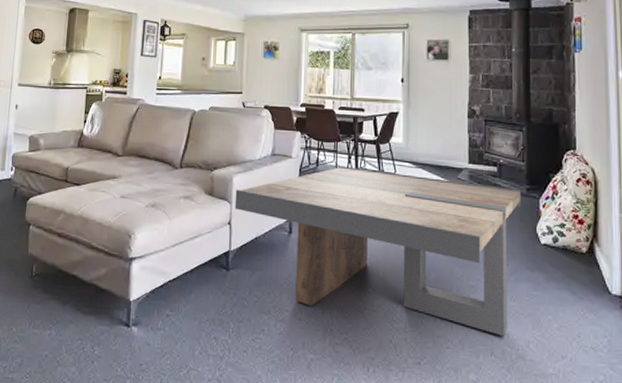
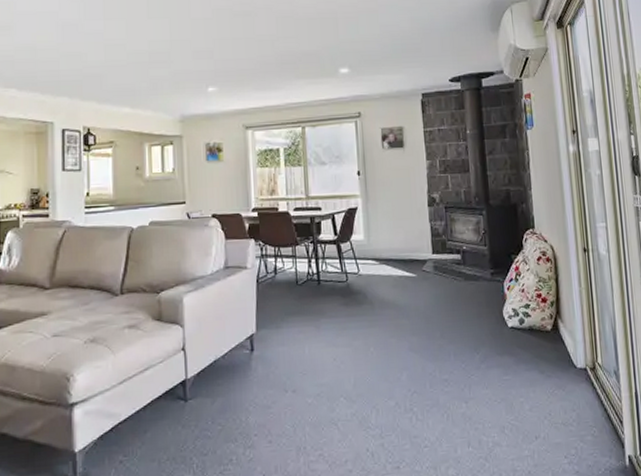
coffee table: present [234,166,522,336] -> none [187,271,487,426]

